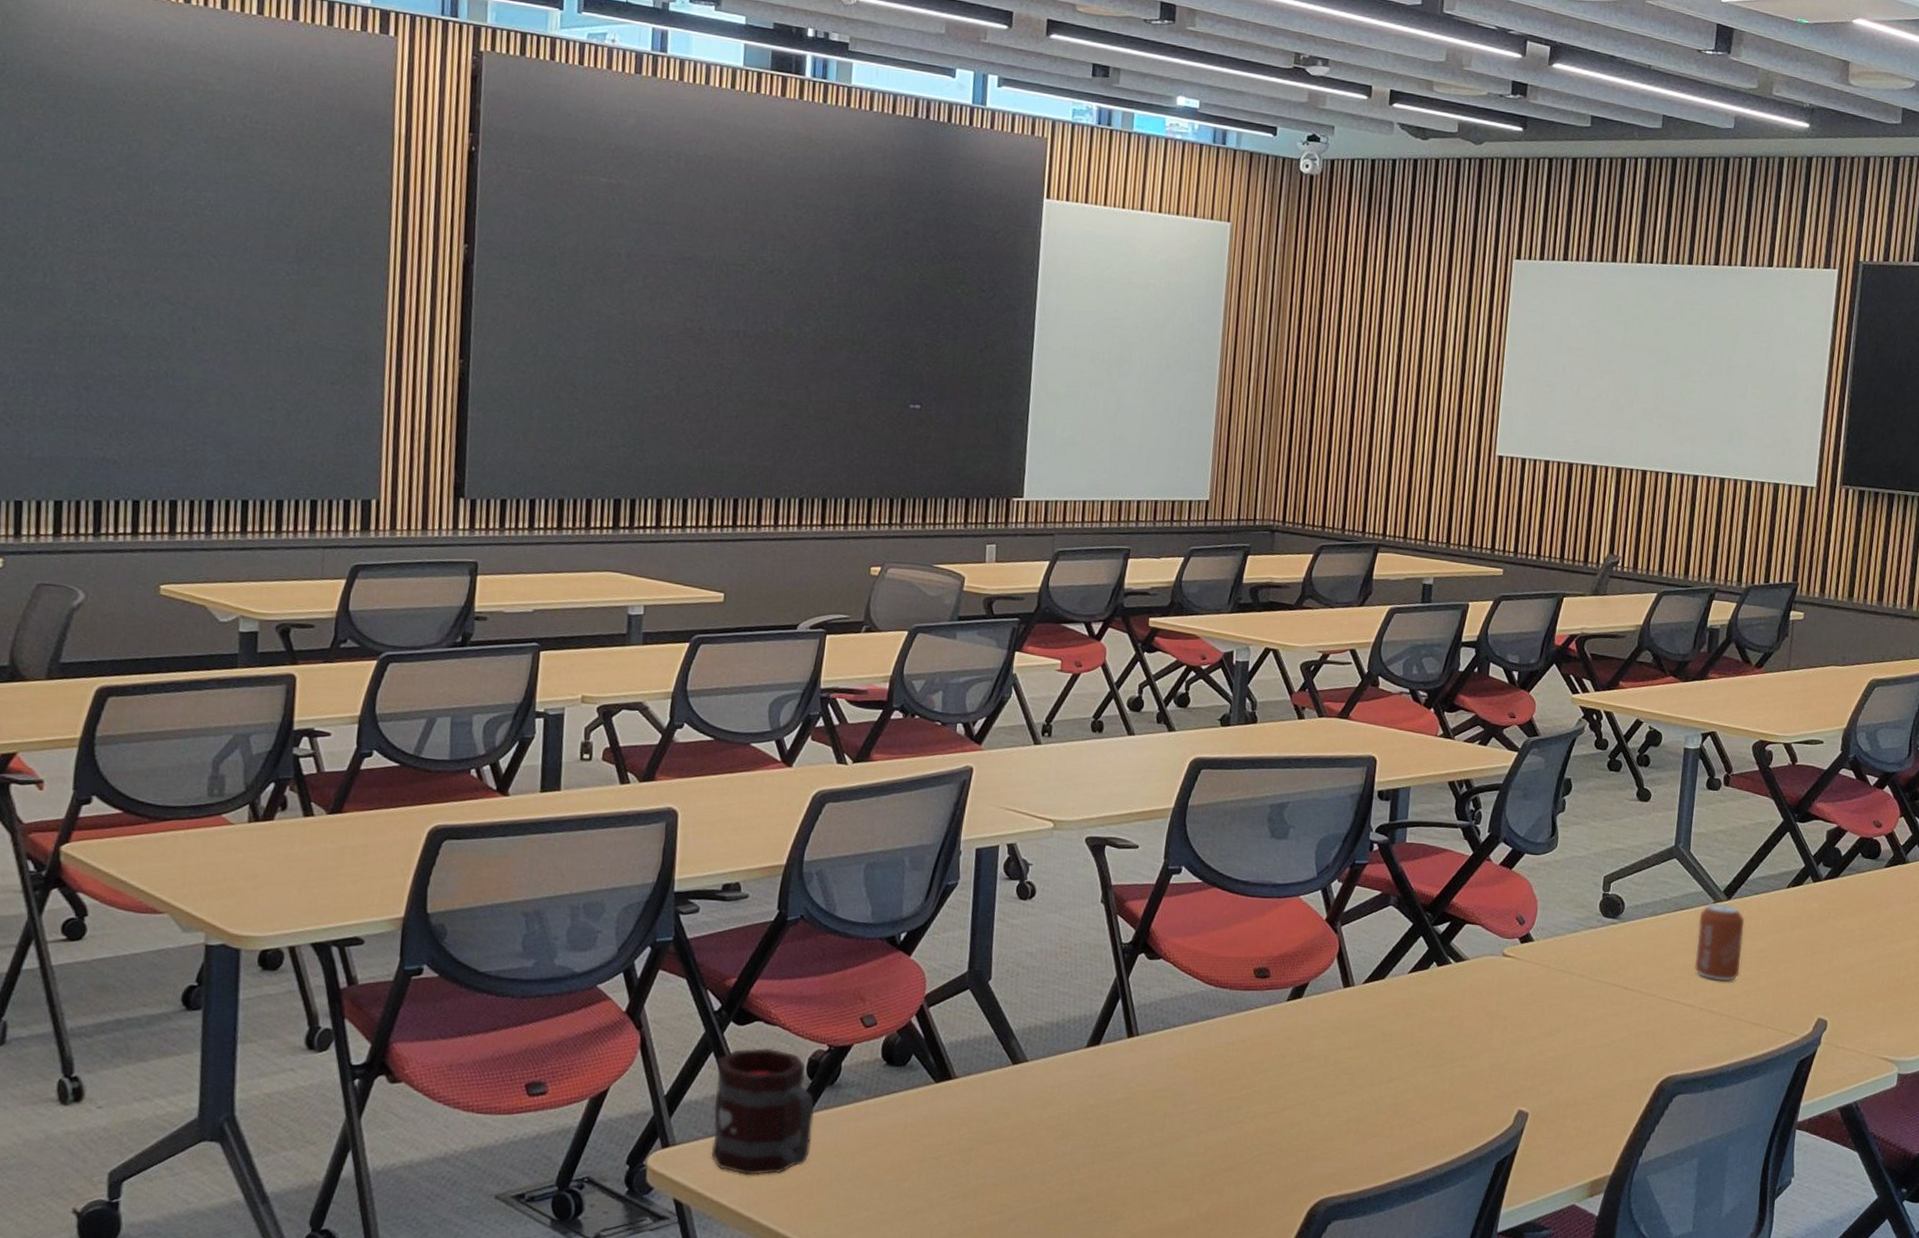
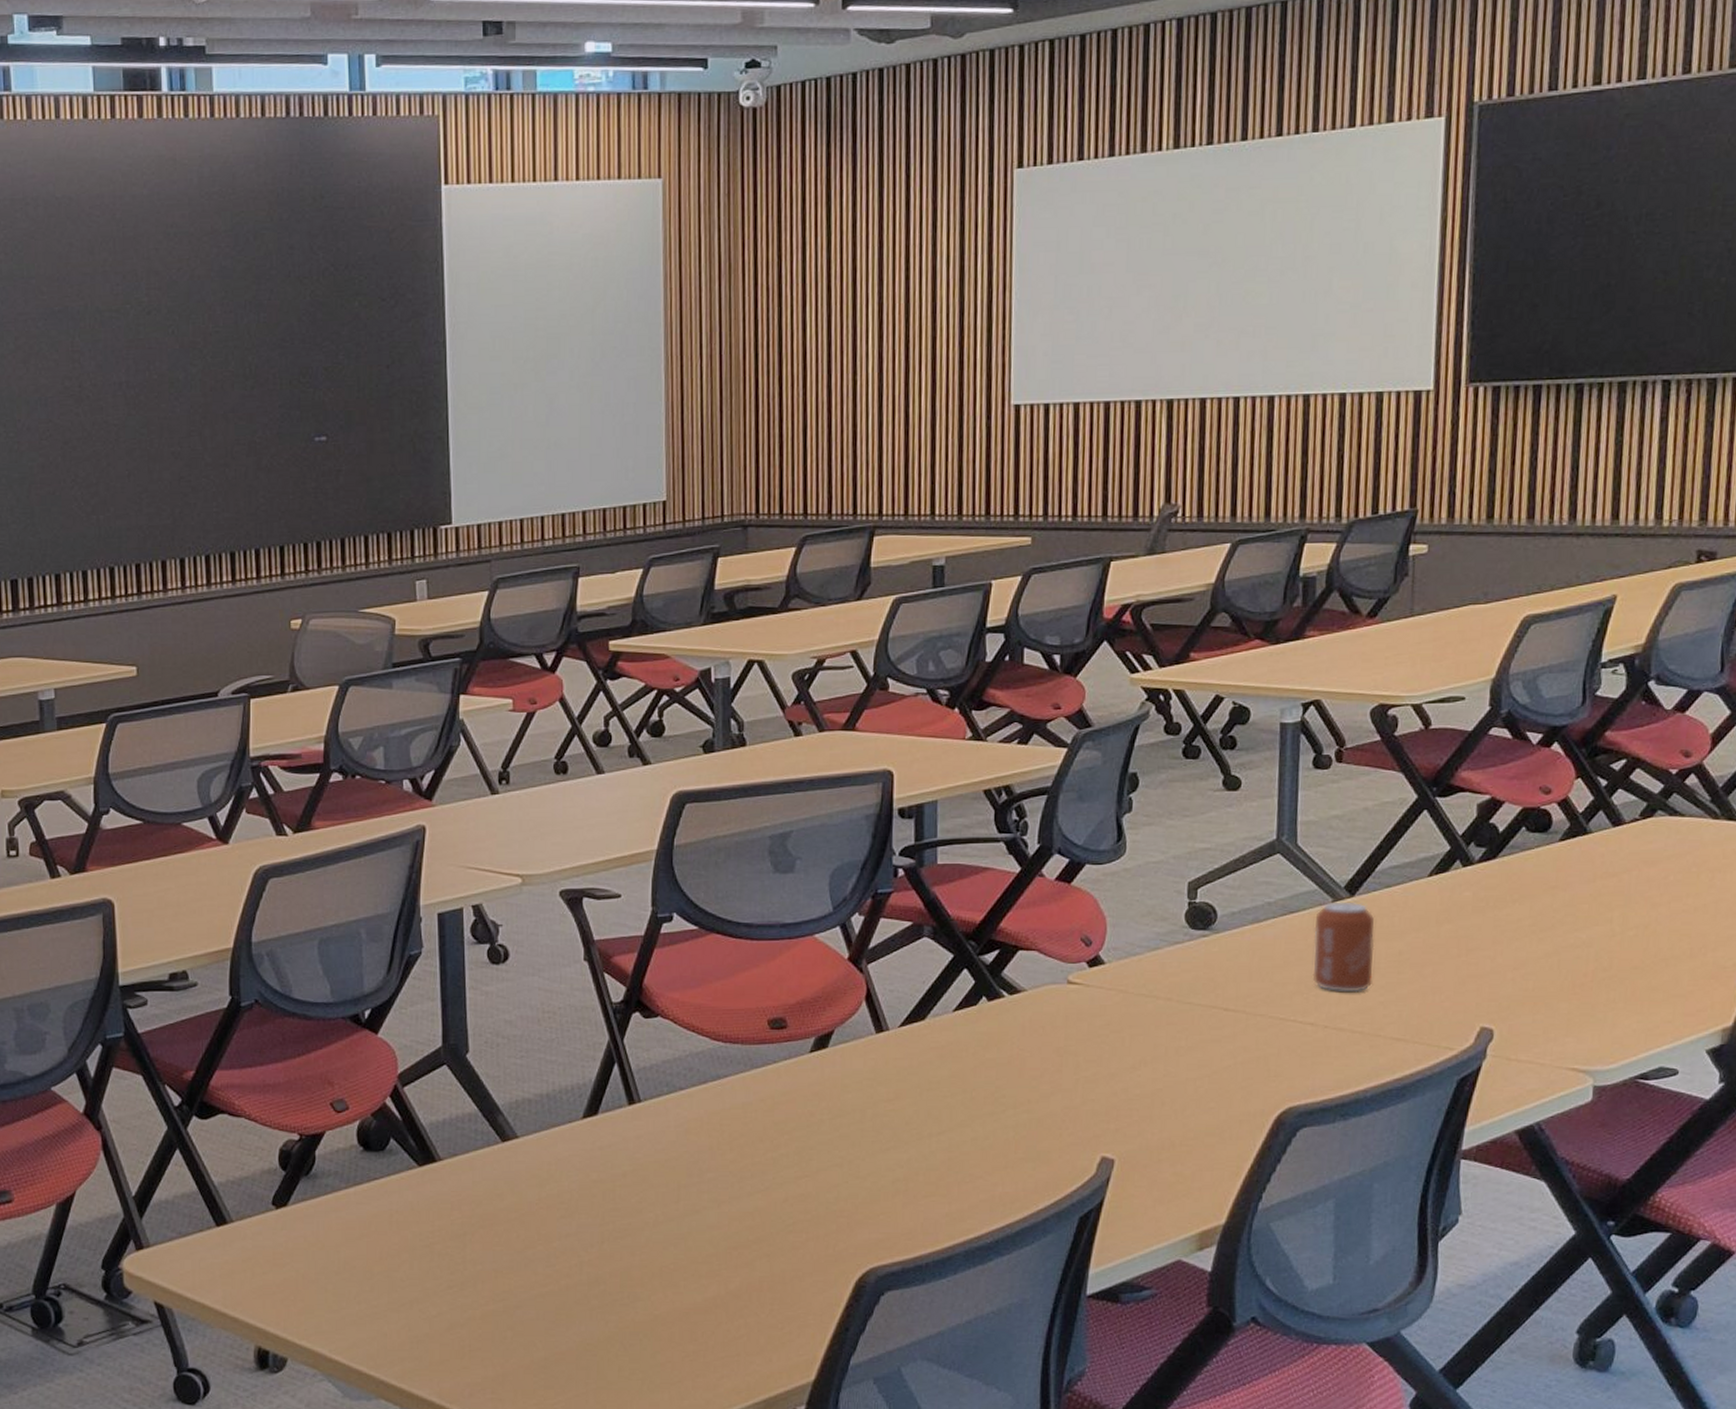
mug: present [711,1047,815,1176] -> none [182,1141,292,1275]

